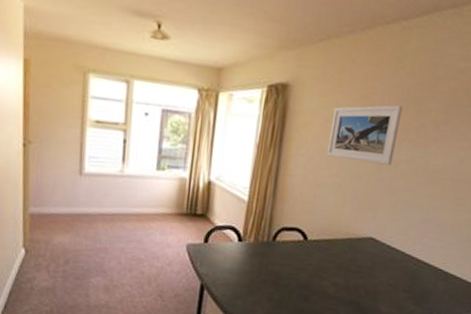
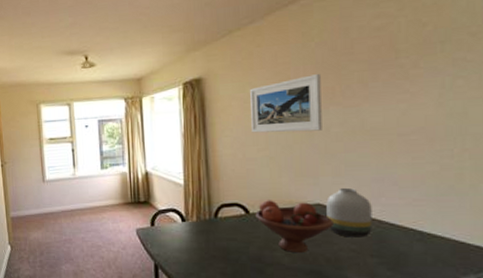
fruit bowl: none [312,228,381,284] -> present [255,200,335,254]
vase: none [375,224,415,274] -> present [326,187,372,238]

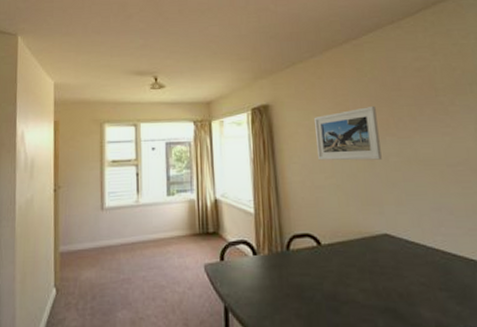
fruit bowl: present [255,200,335,254] -> none [327,230,403,289]
vase: present [326,187,372,238] -> none [392,217,438,270]

